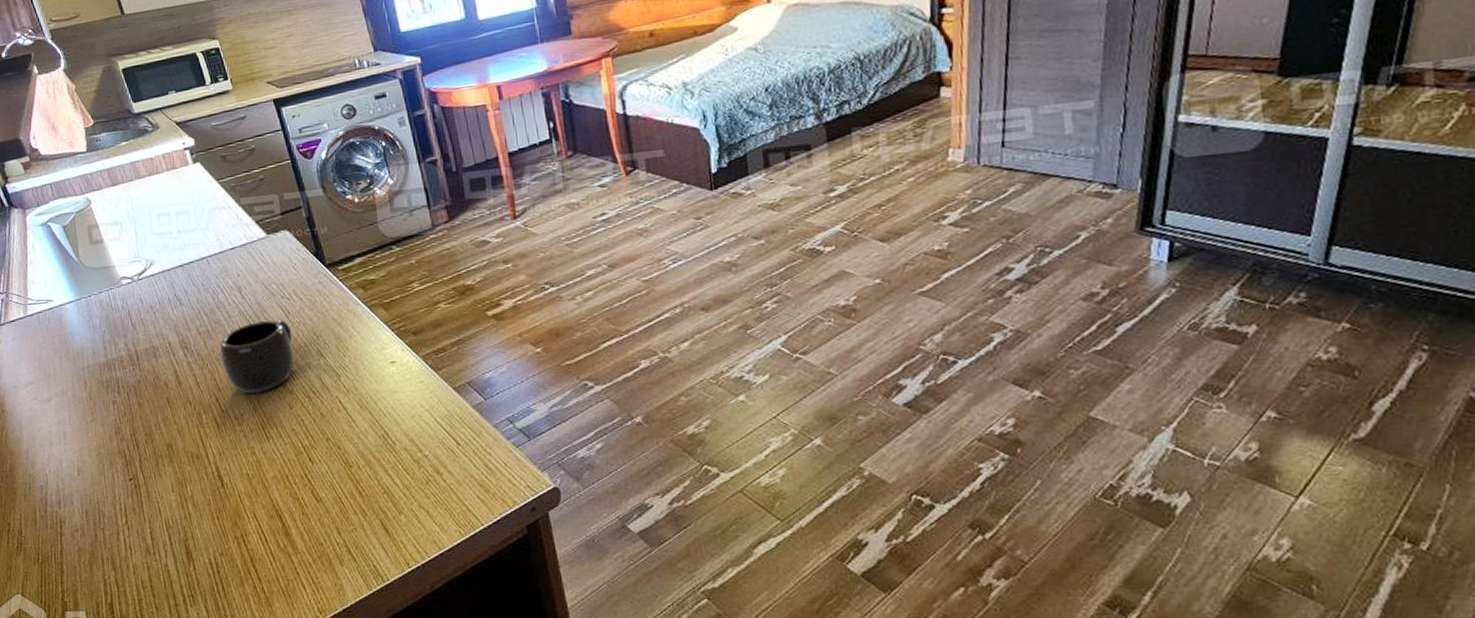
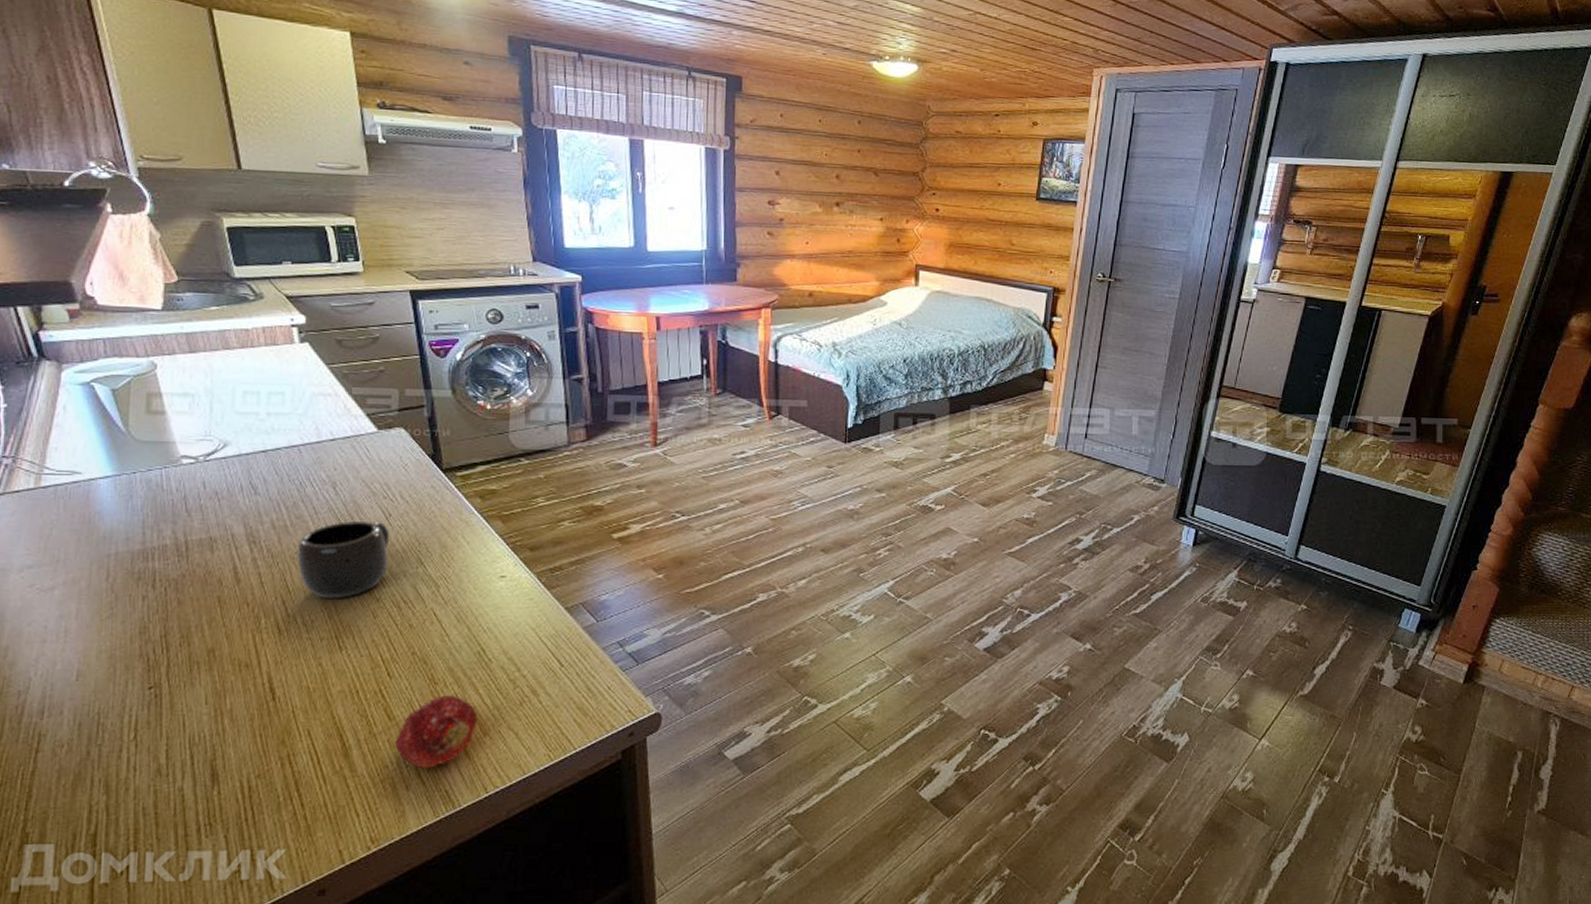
fruit: none [324,477,392,546] -> present [395,695,478,769]

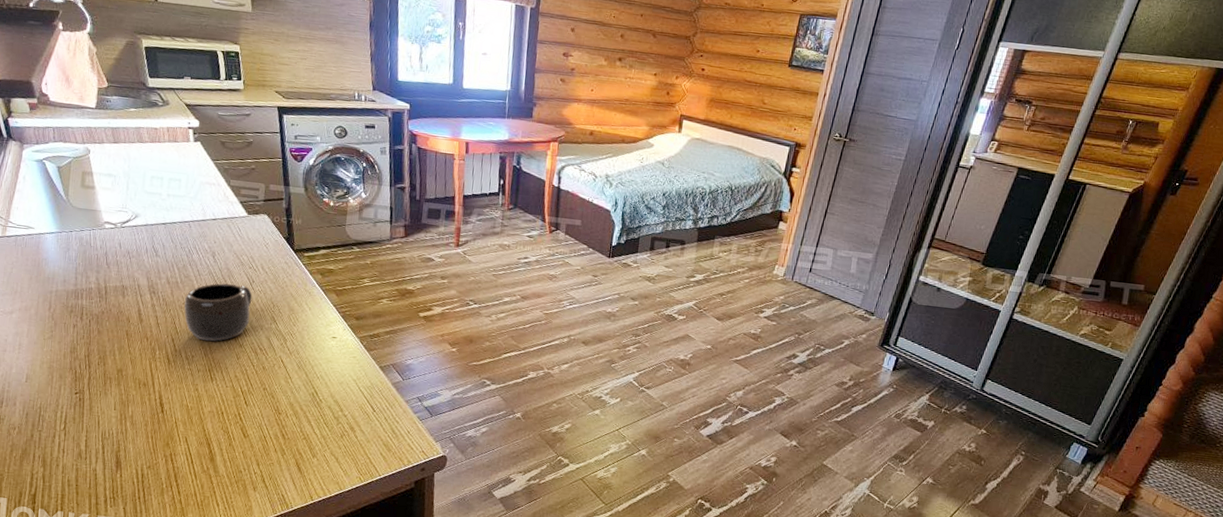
fruit: present [395,695,478,769] -> none [247,423,310,477]

